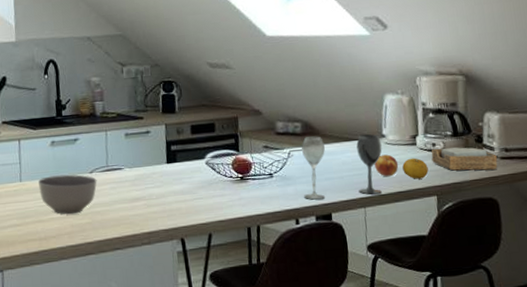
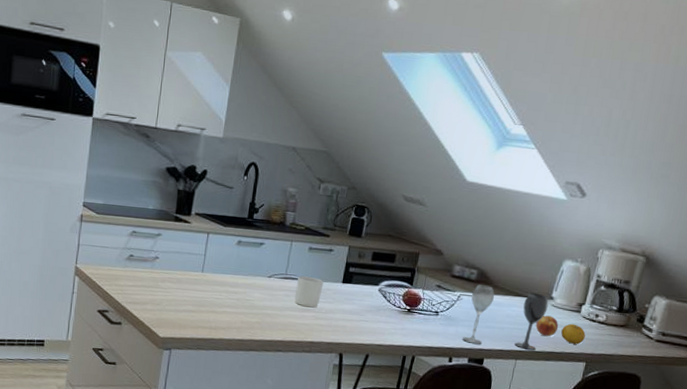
bowl: present [38,174,97,214] -> none [218,272,274,311]
mug: none [119,163,148,197] -> present [294,275,324,308]
napkin holder: present [431,147,498,171] -> none [590,319,653,351]

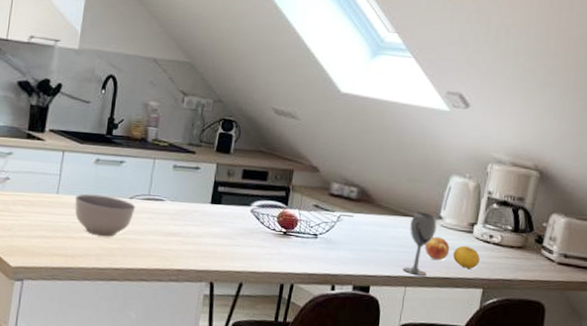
bowl: none [218,272,274,311] -> present [74,194,136,236]
mug: present [294,275,324,308] -> none [159,196,190,232]
wineglass: present [462,284,495,344] -> none [345,204,377,270]

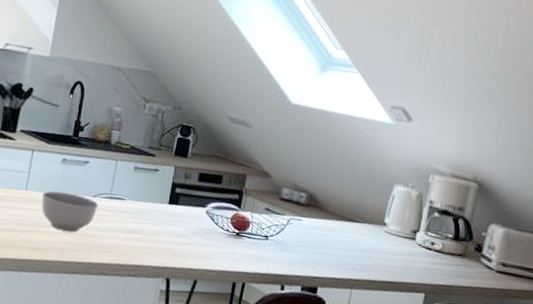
wine glass: present [403,211,437,276] -> none [349,217,382,279]
fruit: present [425,236,450,261] -> none [370,242,394,265]
fruit: present [453,245,480,269] -> none [397,251,422,274]

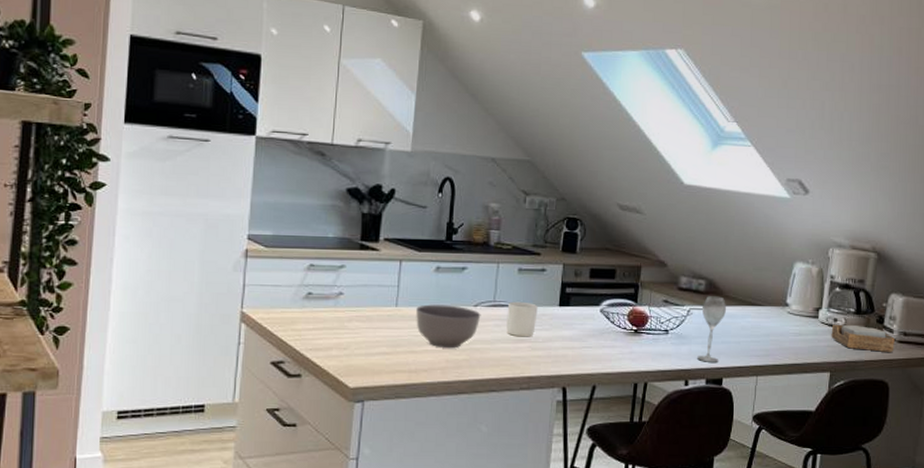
mug: none [119,195,149,229] -> present [506,301,538,337]
wineglass: none [294,208,325,272] -> present [697,296,726,362]
napkin holder: none [427,247,493,282] -> present [831,324,895,353]

